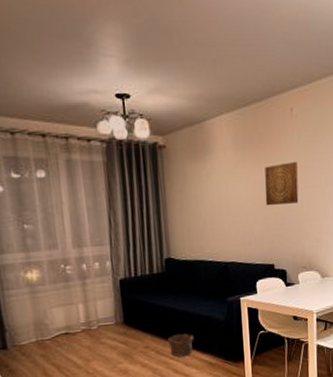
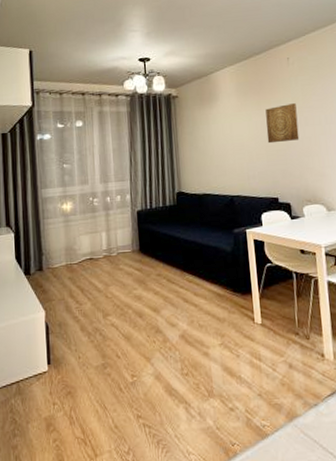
clay pot: present [168,333,194,357] -> none [178,262,203,287]

